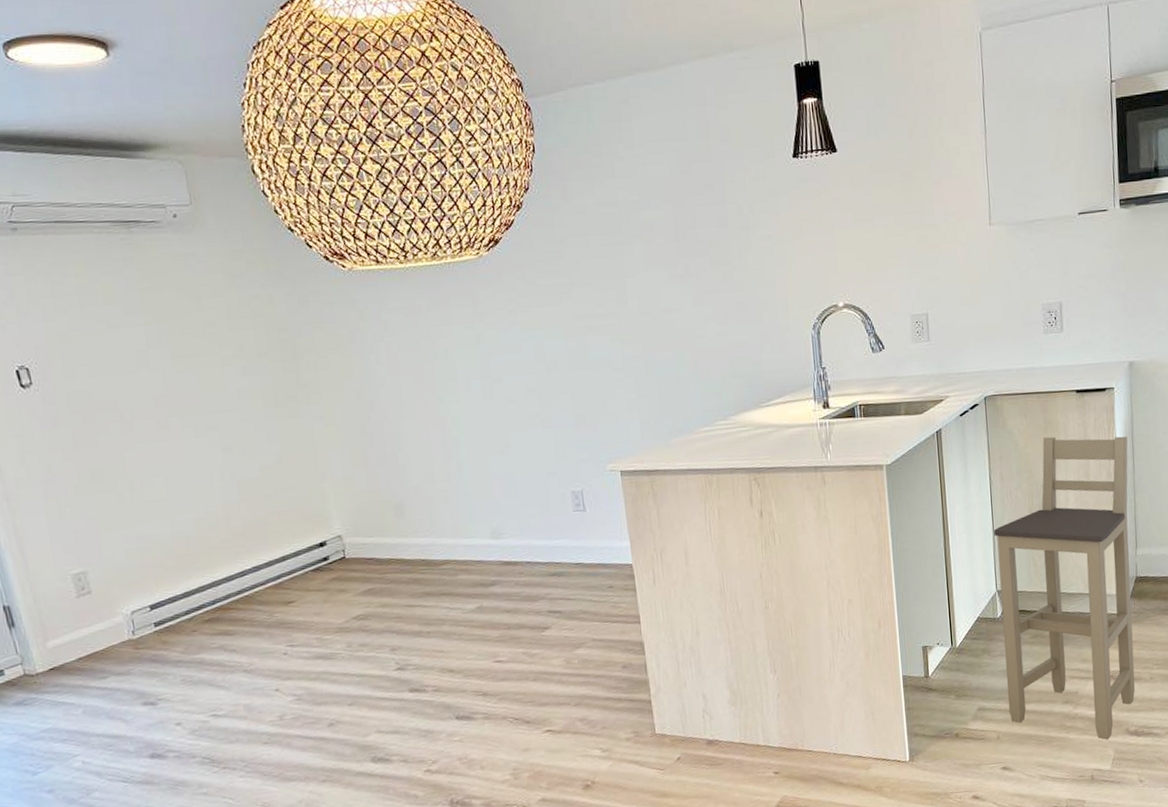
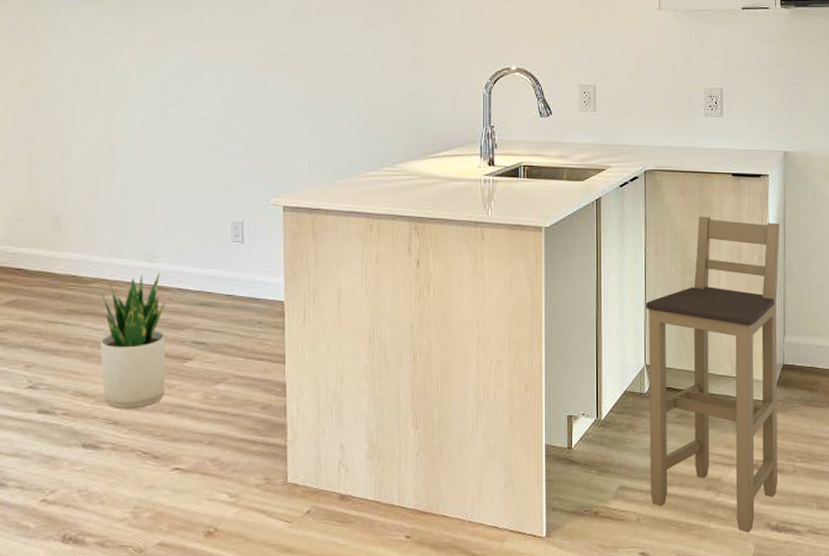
planter: none [453,548,528,681] -> present [100,272,167,408]

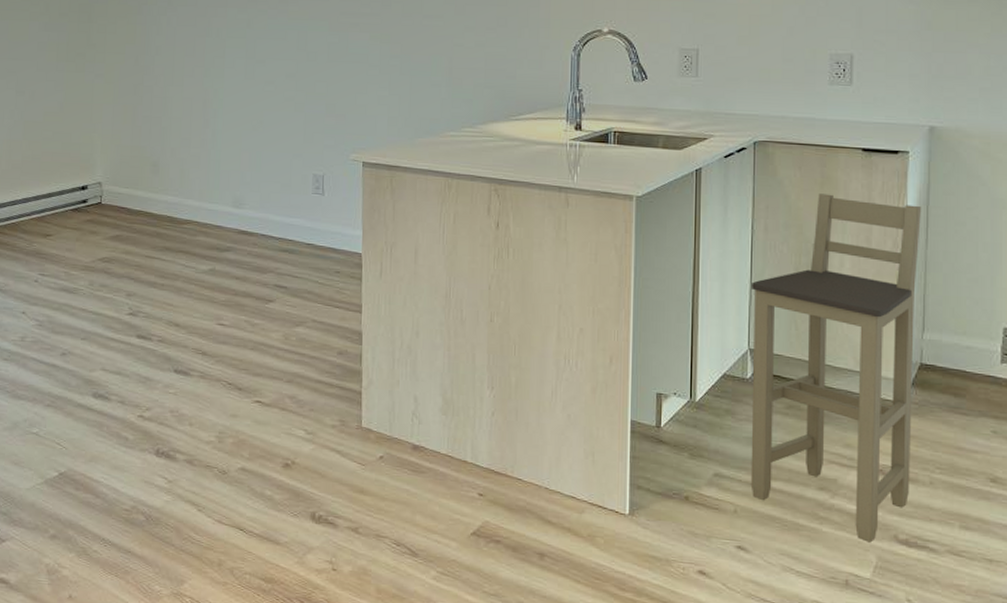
planter: present [100,272,167,408] -> none [191,218,251,342]

